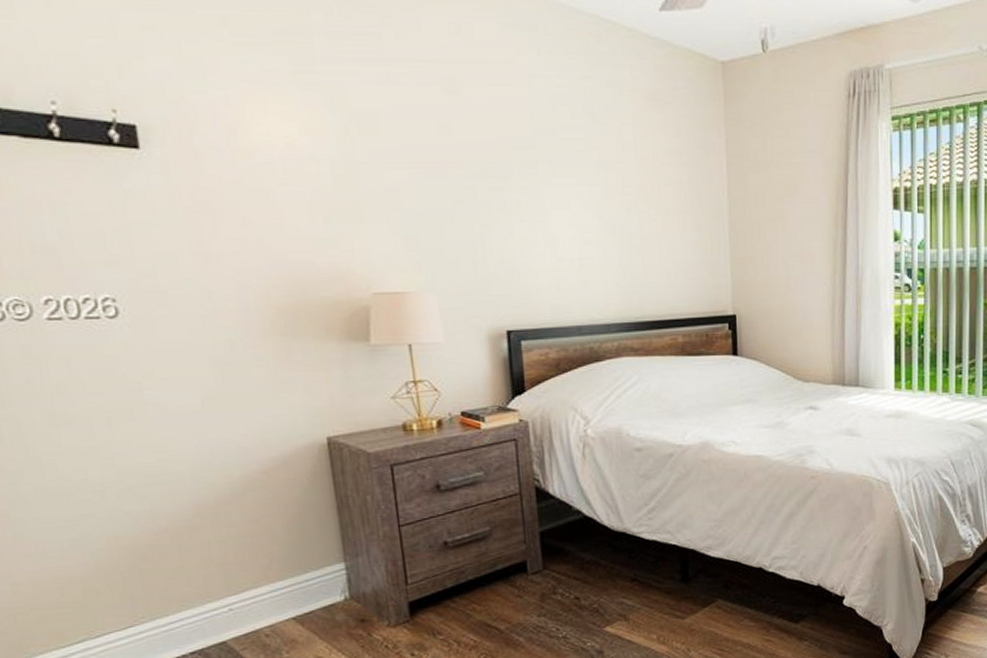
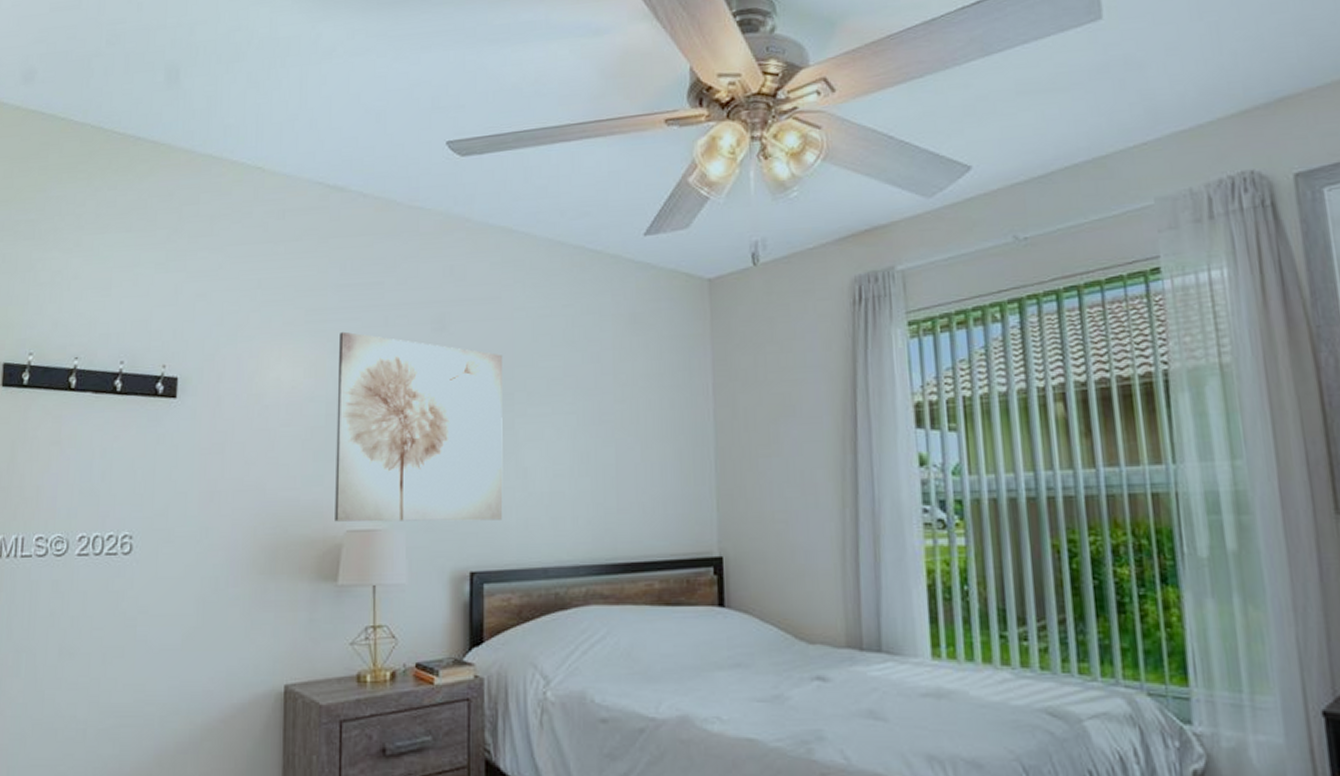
wall art: none [335,86,534,285] -> present [335,331,503,522]

